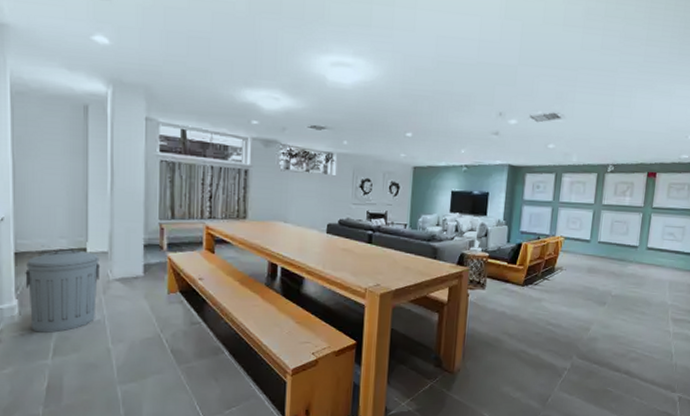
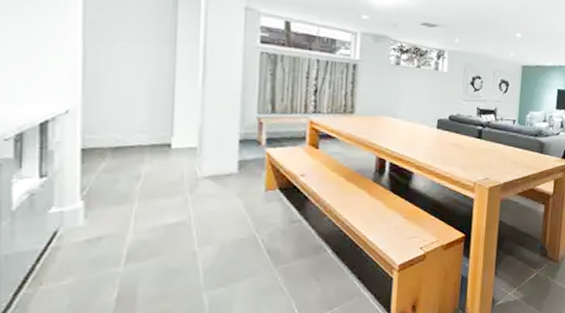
trash can: present [25,248,100,333] -> none [93,144,187,237]

